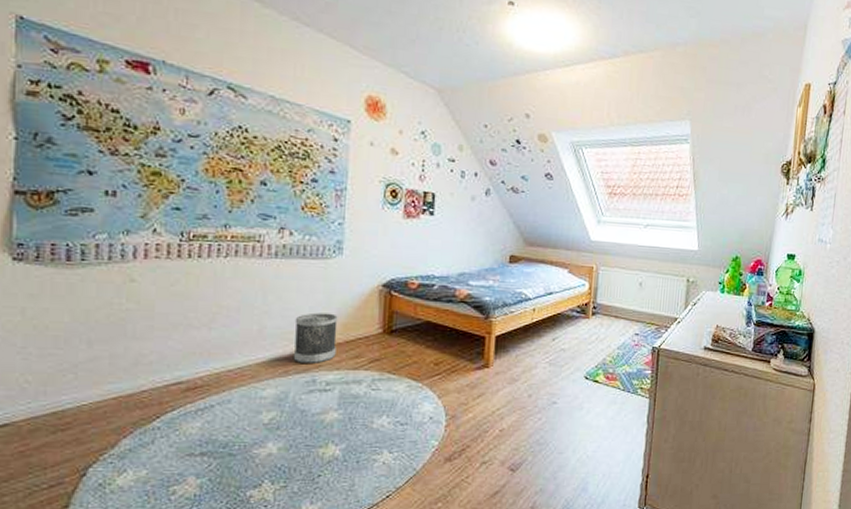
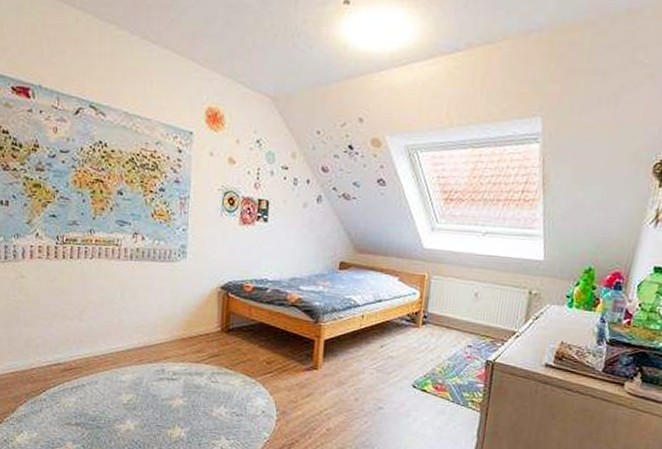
wastebasket: present [293,312,338,363] -> none [145,310,183,355]

